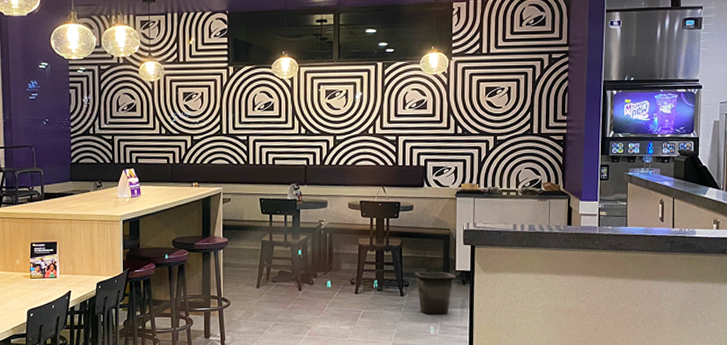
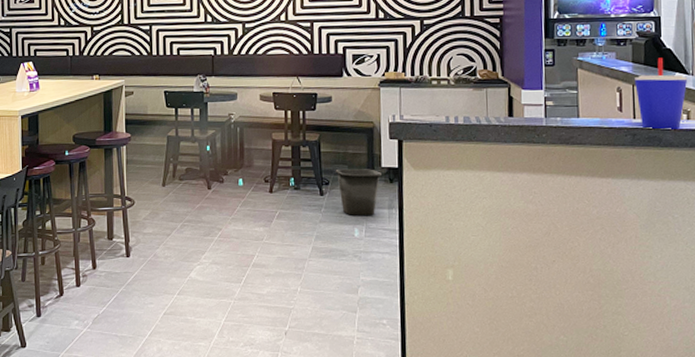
beverage cup: none [675,174,719,237] -> present [635,57,688,129]

